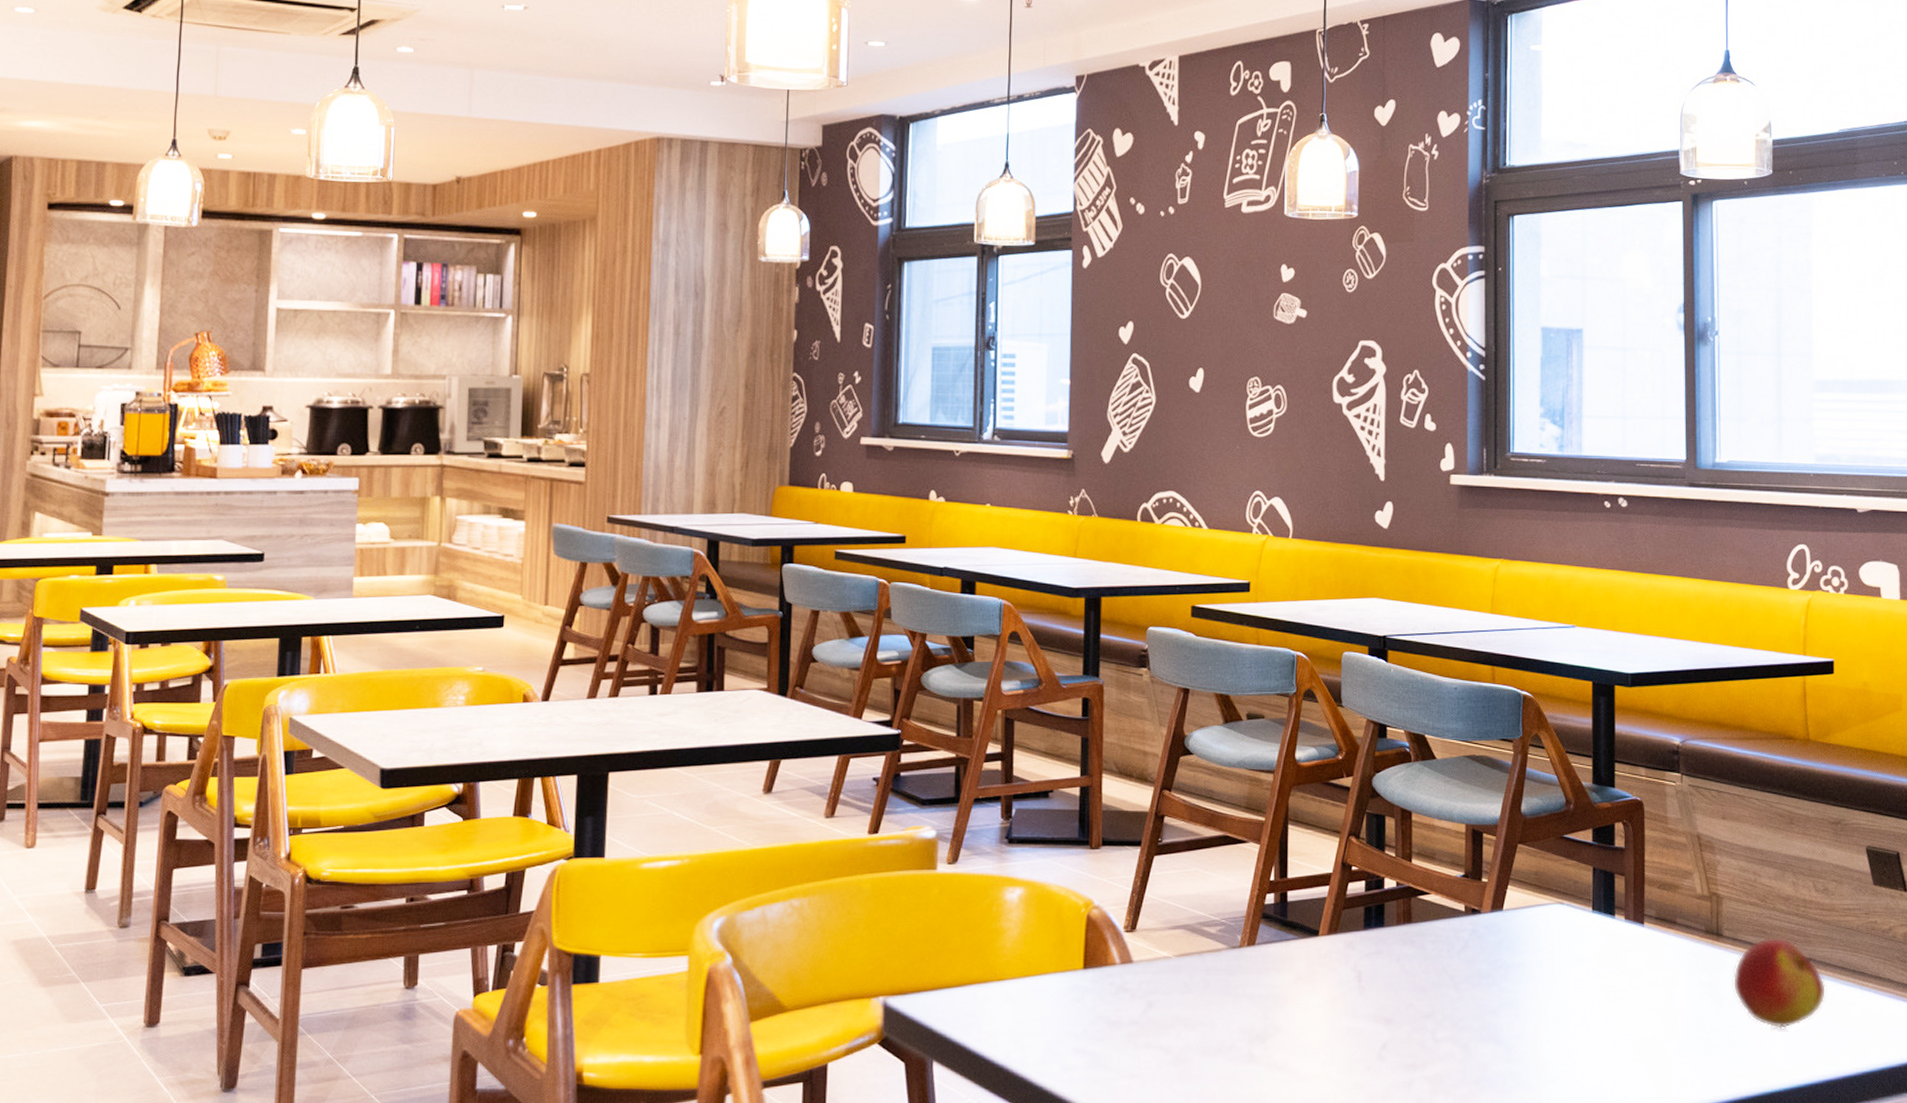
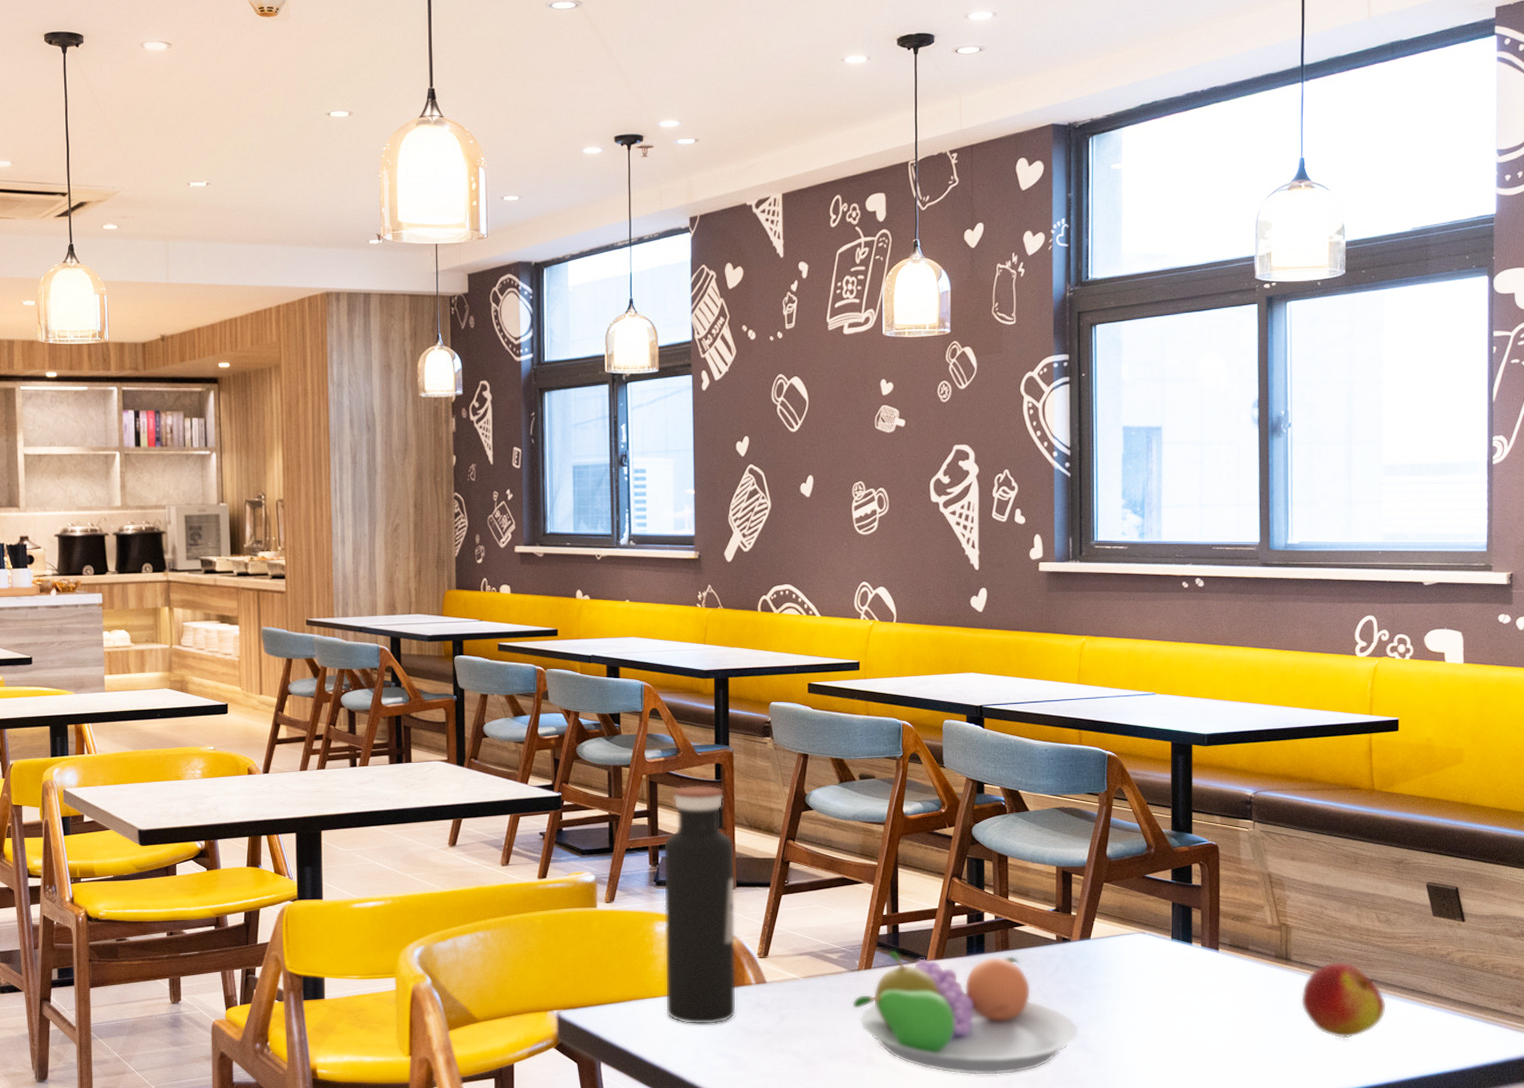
water bottle: none [1012,723,1102,1014] -> present [663,785,737,1025]
fruit bowl: none [1232,923,1489,1075] -> present [852,950,1079,1076]

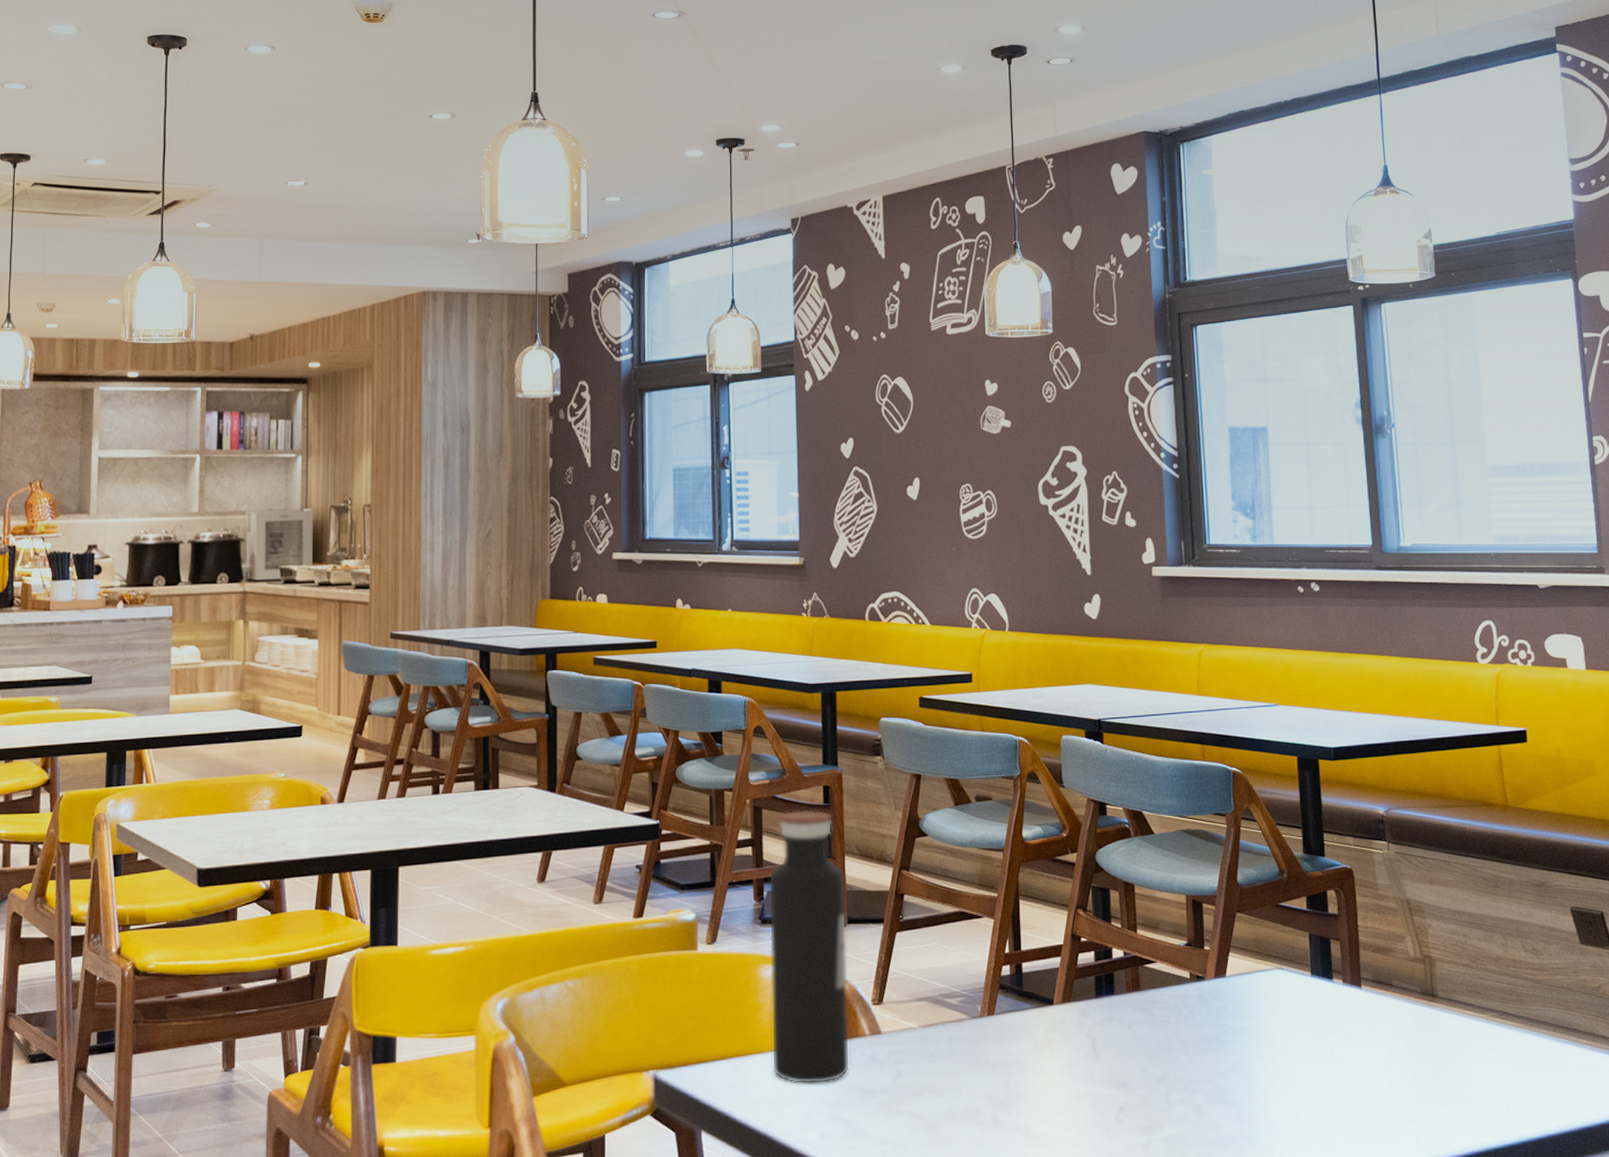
fruit bowl: present [852,950,1079,1076] -> none [975,993,1219,1137]
apple: present [1300,961,1387,1039] -> none [1450,996,1542,1086]

